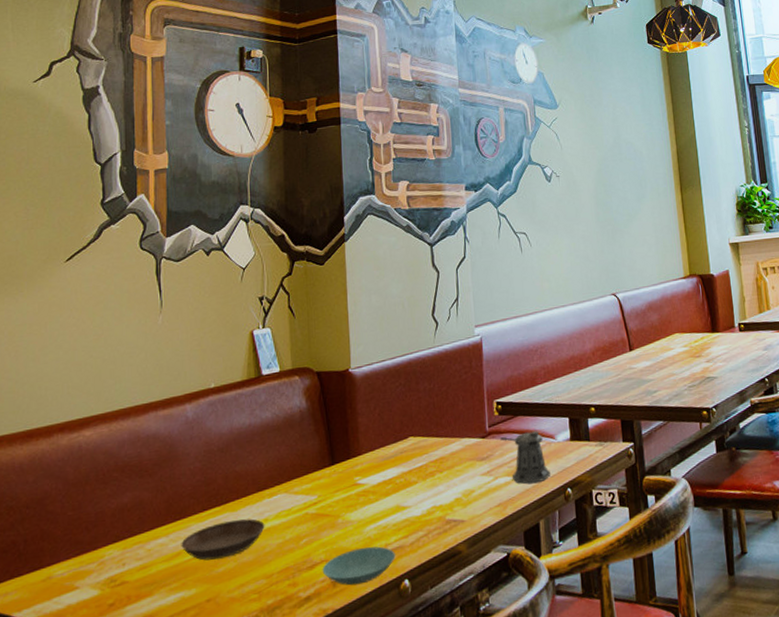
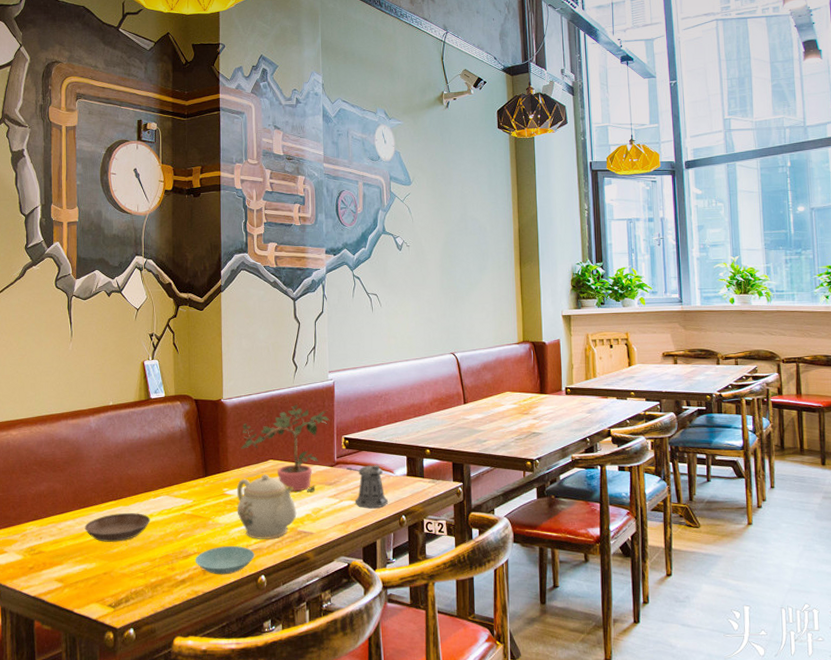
teapot: none [370,454,444,536] -> present [236,474,297,539]
potted plant: none [374,368,479,473] -> present [241,405,330,492]

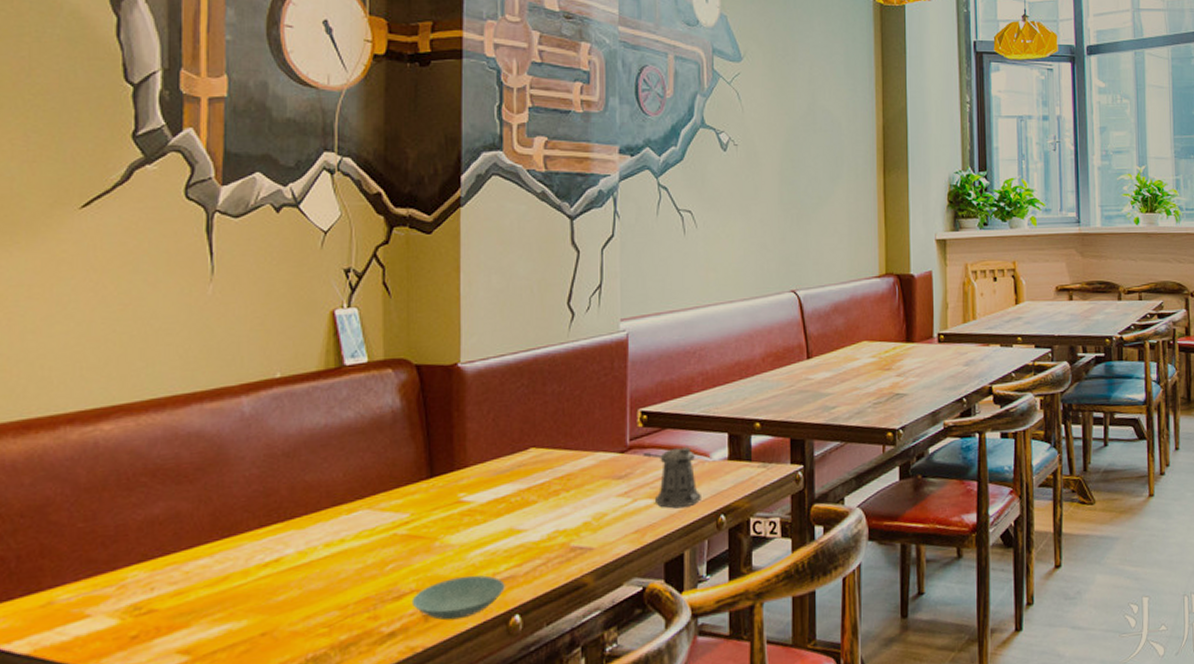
saucer: present [85,513,150,542] -> none [229,538,341,587]
teapot: present [236,474,297,539] -> none [479,468,570,564]
potted plant: present [241,405,330,492] -> none [487,368,621,492]

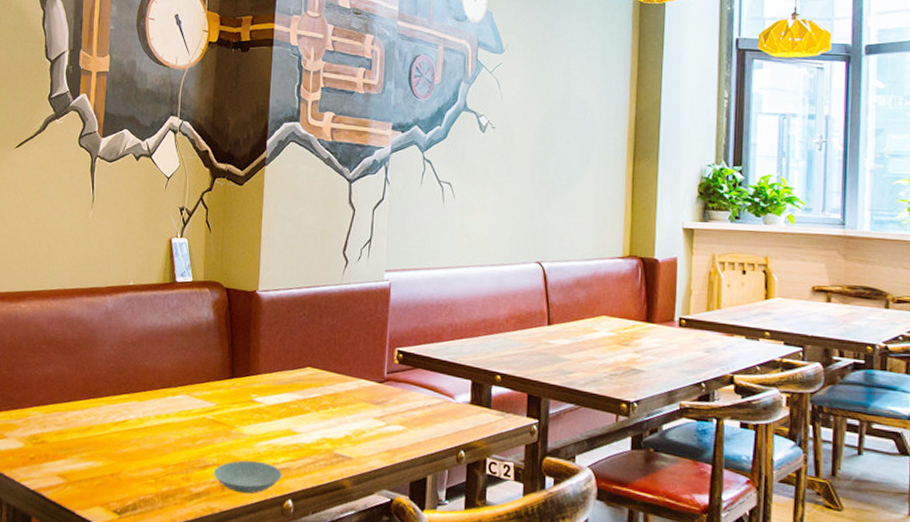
pepper shaker: present [643,447,701,509] -> none [397,385,445,438]

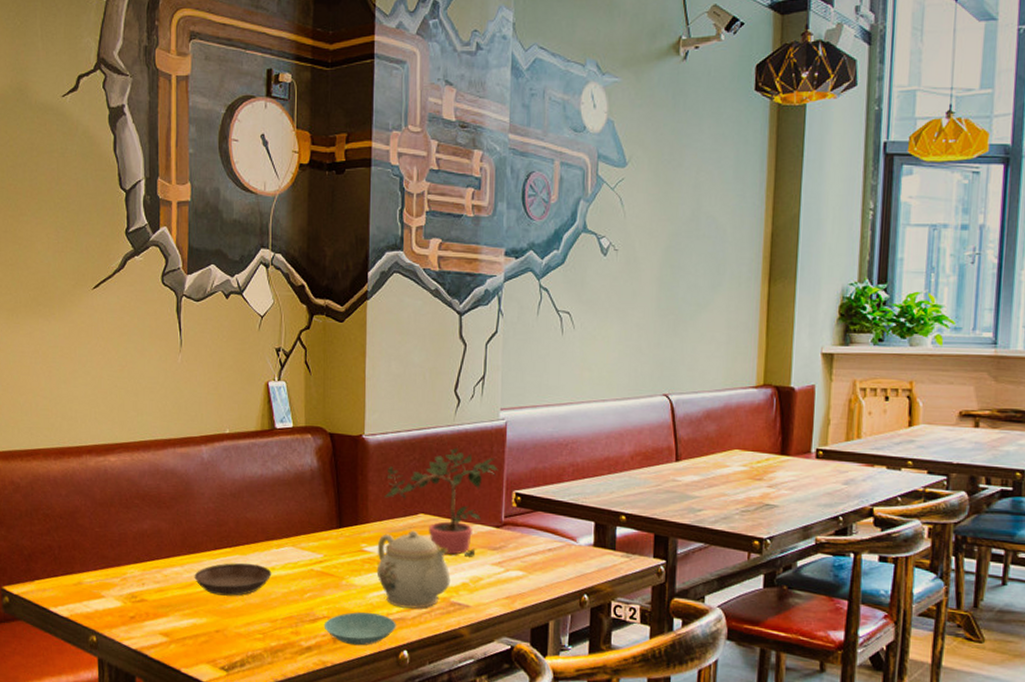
saucer: none [93,408,166,441] -> present [194,563,272,596]
teapot: none [265,382,335,459] -> present [376,530,451,609]
potted plant: none [275,306,382,411] -> present [385,448,499,557]

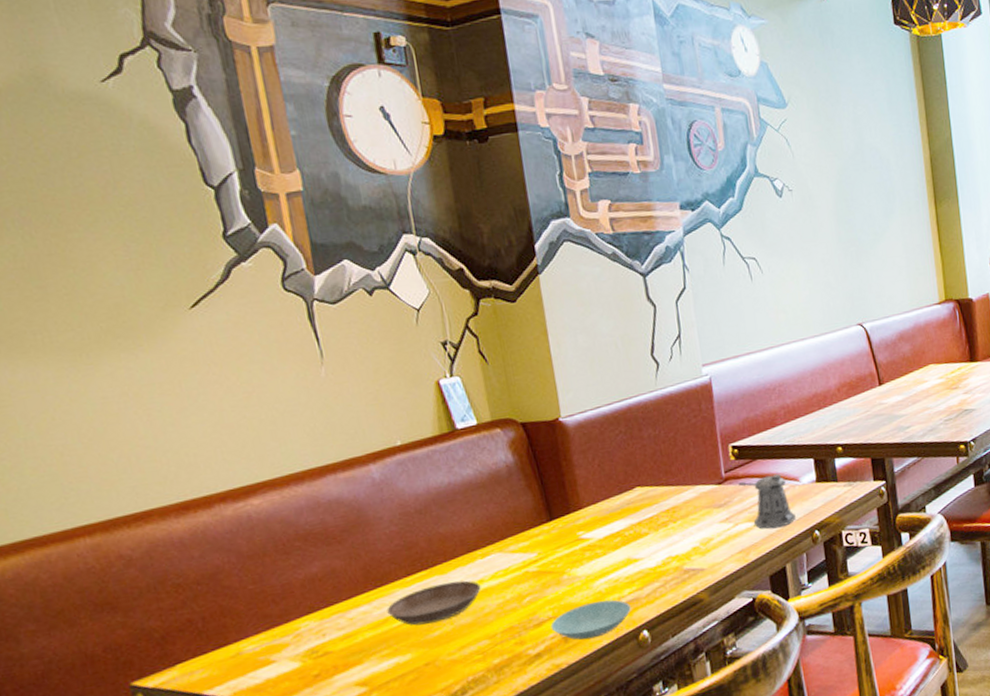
teapot: present [376,530,451,609] -> none [595,505,681,588]
potted plant: present [385,448,499,557] -> none [593,413,711,523]
pepper shaker: none [516,529,567,583] -> present [738,474,796,529]

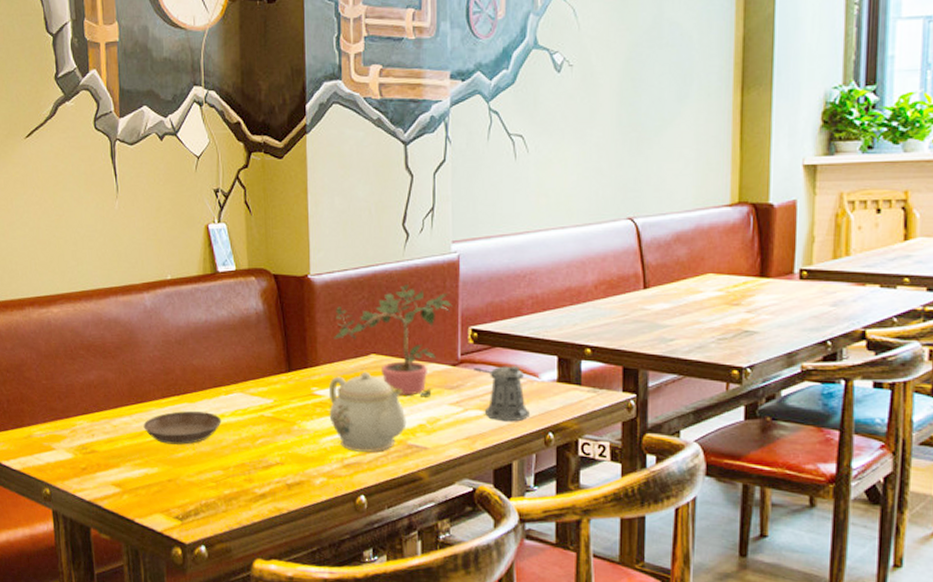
saucer: present [550,600,631,640] -> none [277,457,352,492]
potted plant: none [593,413,711,523] -> present [334,285,453,397]
teapot: none [595,505,681,588] -> present [328,371,407,452]

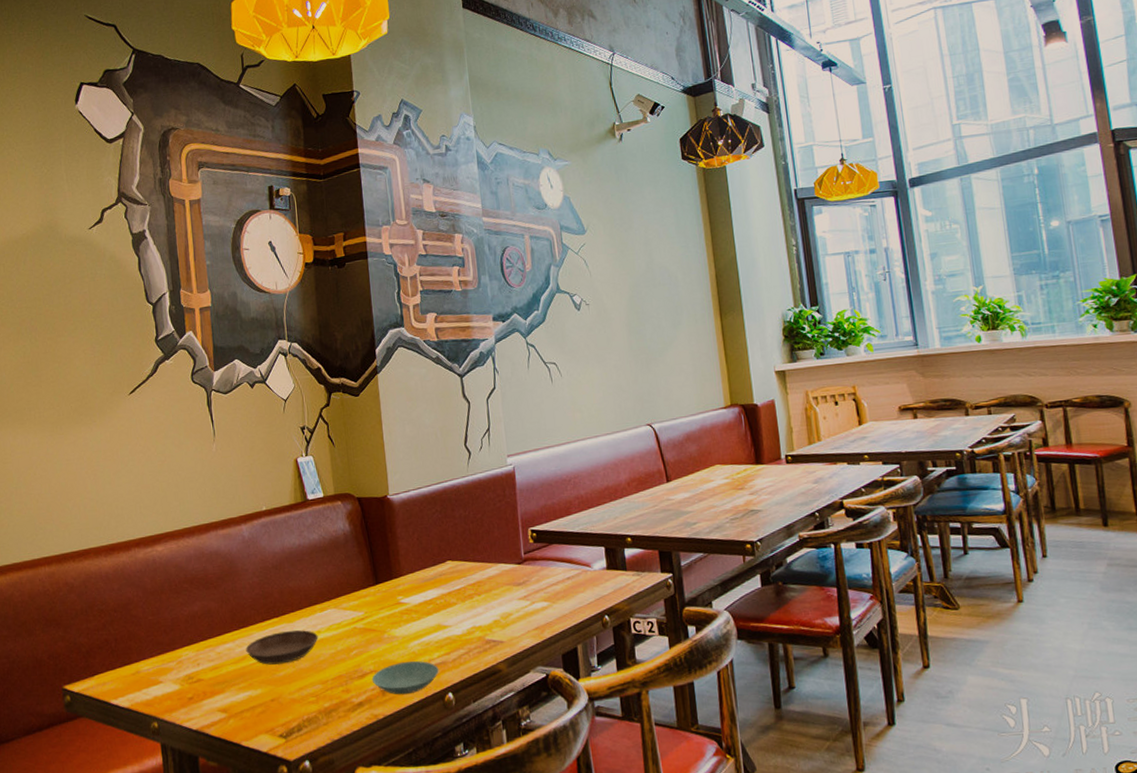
saucer: none [277,457,352,492] -> present [371,661,439,695]
teapot: present [328,371,407,452] -> none [412,577,484,652]
potted plant: present [334,285,453,397] -> none [413,496,513,596]
pepper shaker: present [473,366,530,422] -> none [536,559,587,610]

